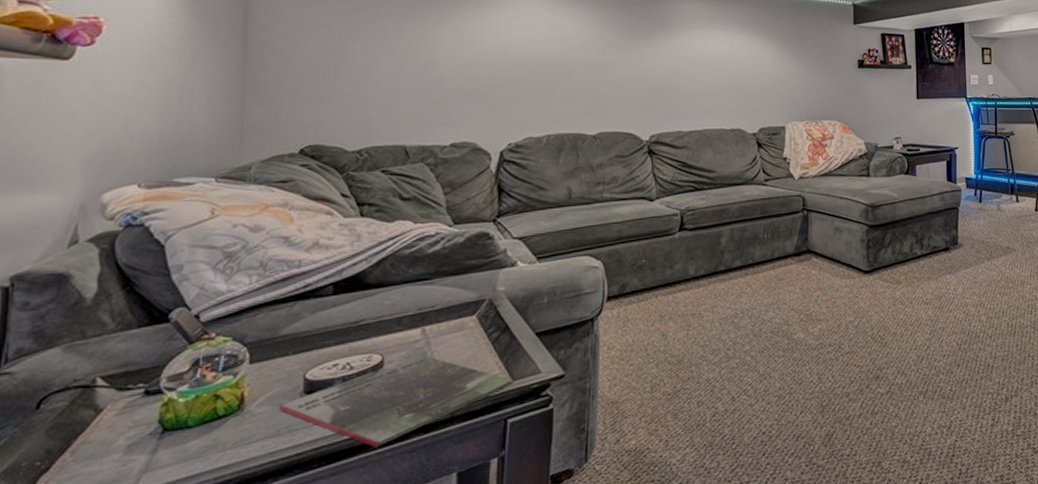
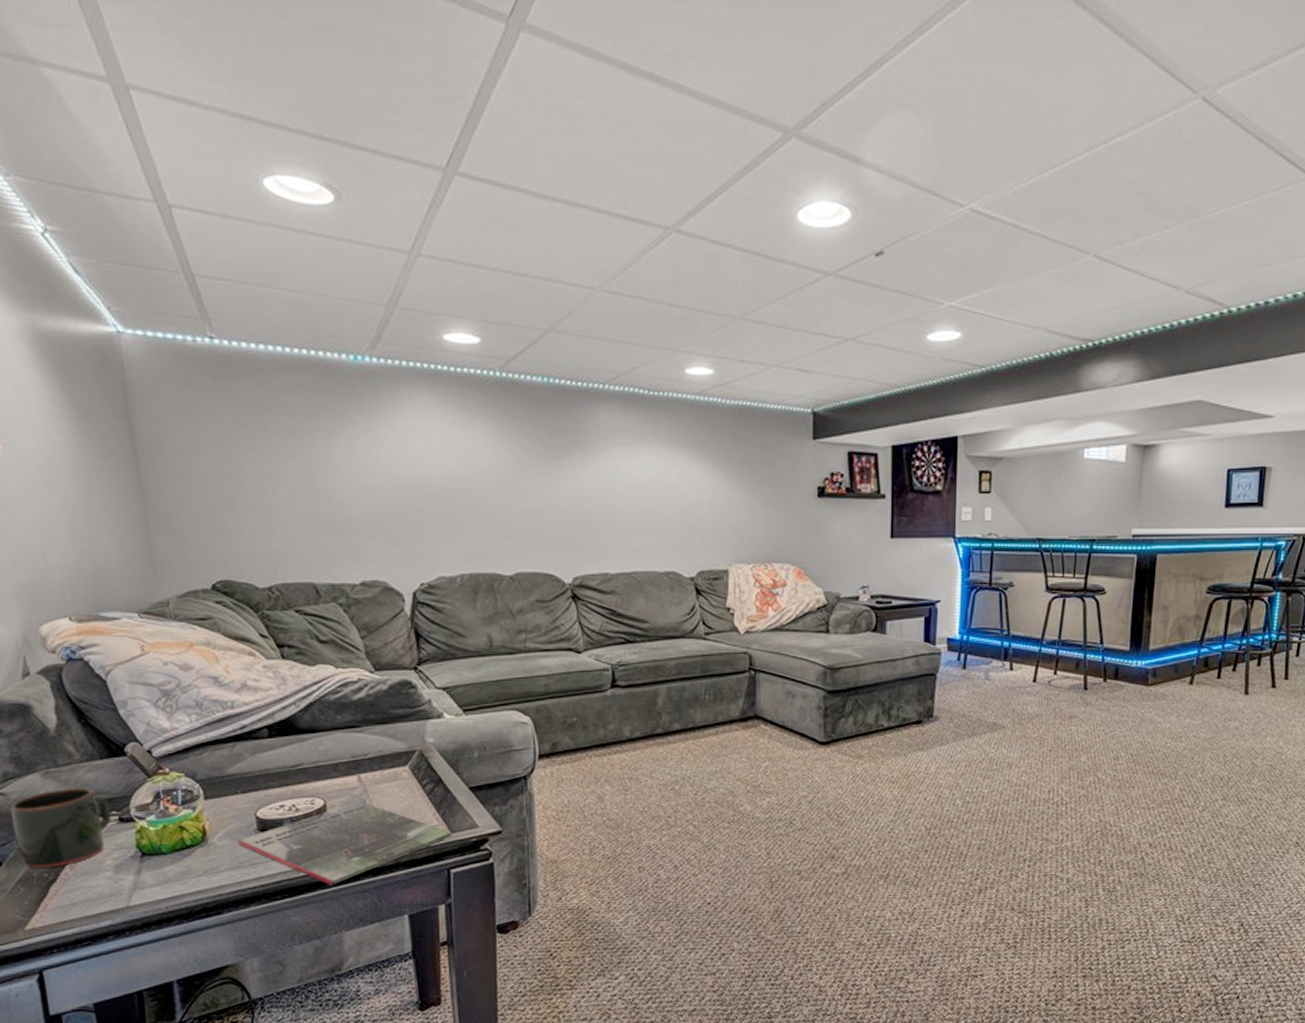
mug: none [10,359,137,458] -> present [10,787,112,869]

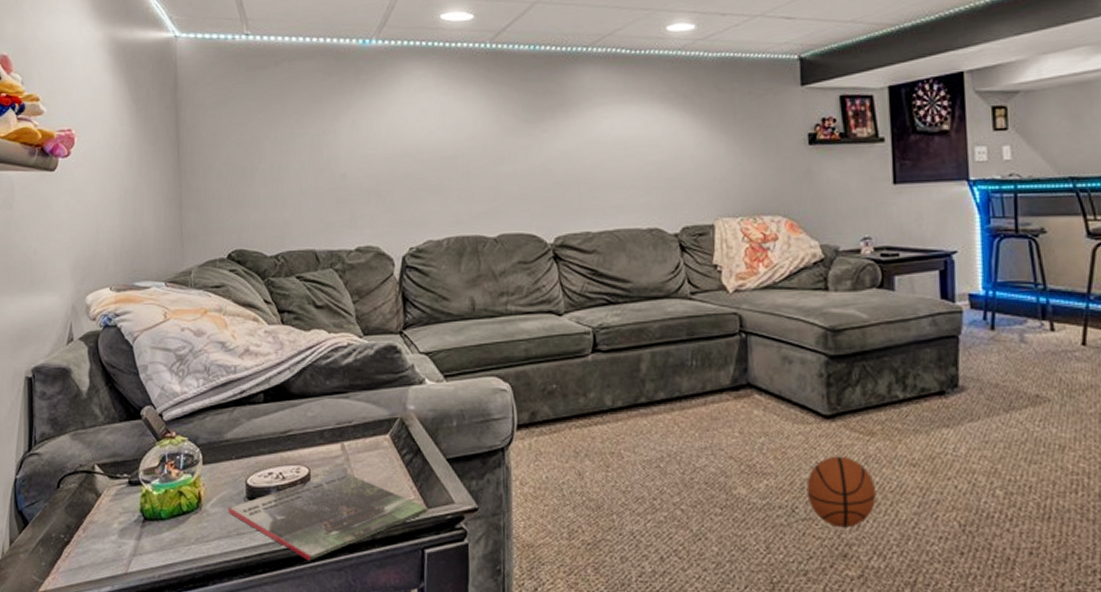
mug: present [10,787,112,869] -> none [41,449,123,530]
basketball: none [803,776,861,835] -> present [806,456,877,528]

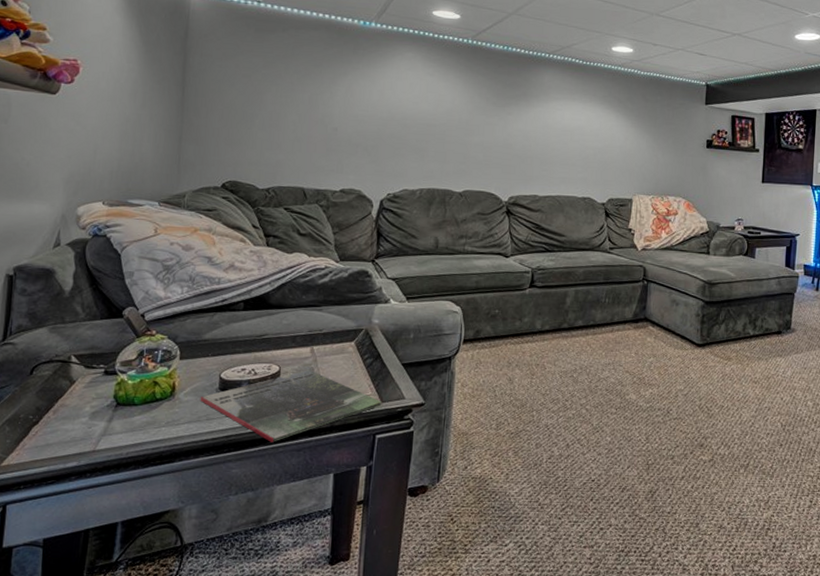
basketball: present [806,456,877,528] -> none [679,373,728,426]

